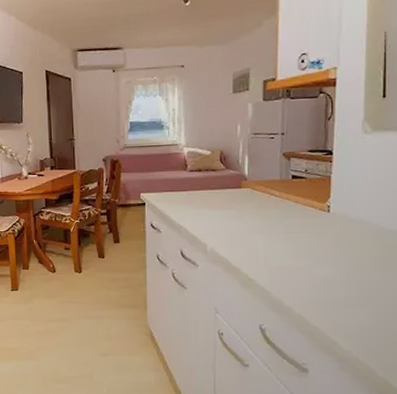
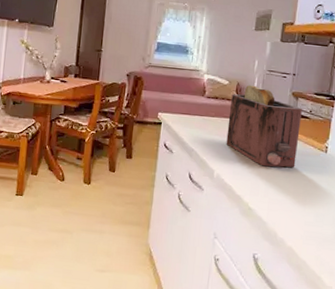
toaster: none [215,151,296,235] -> present [226,85,302,168]

